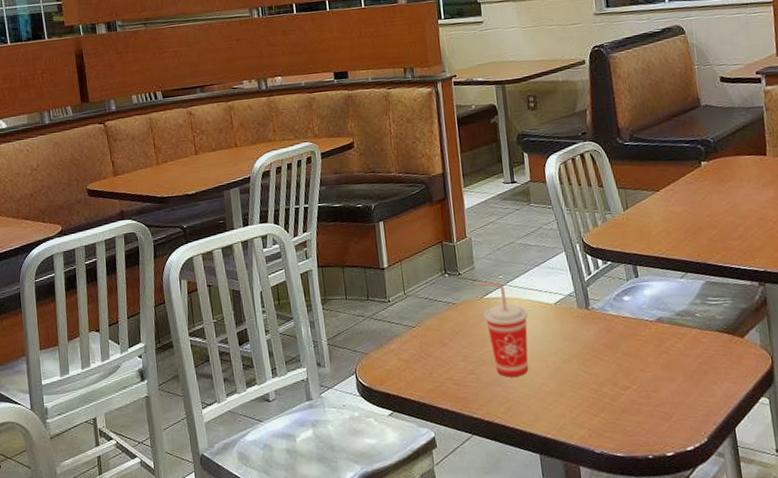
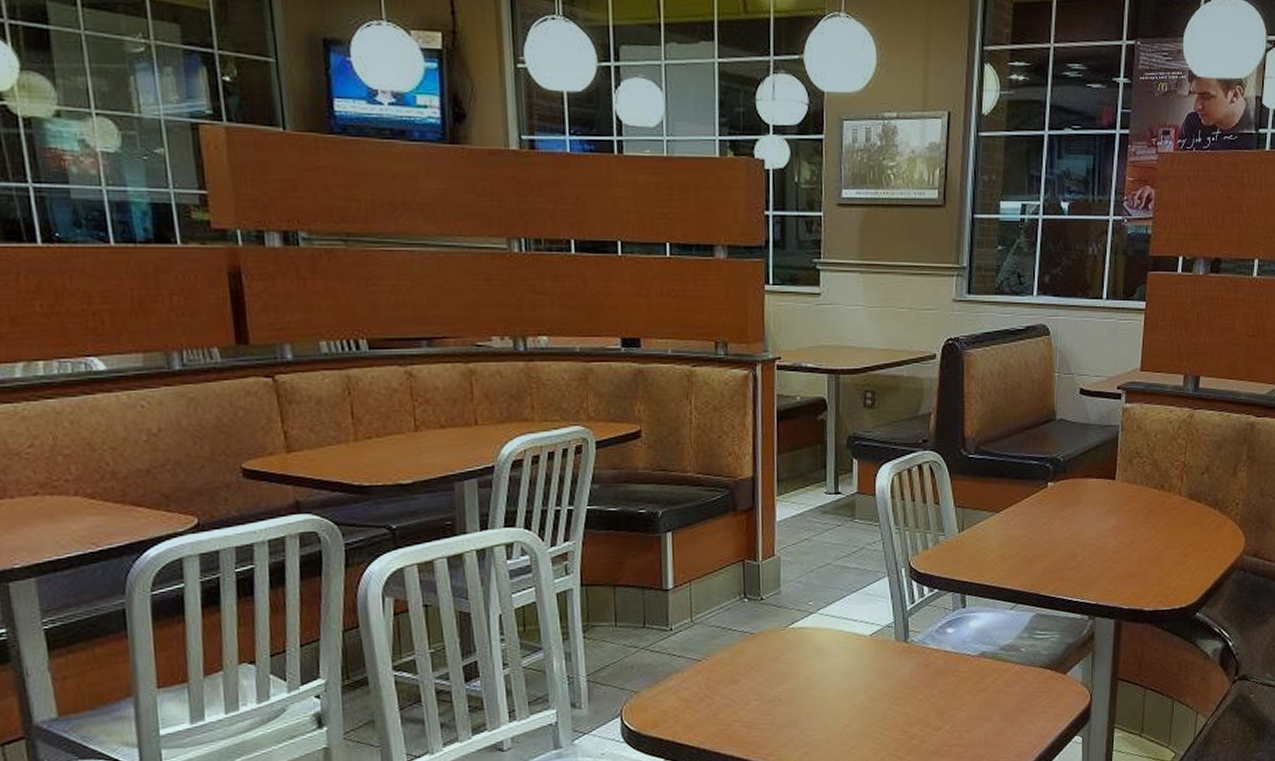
beverage cup: present [473,281,529,377] -> none [778,607,838,718]

